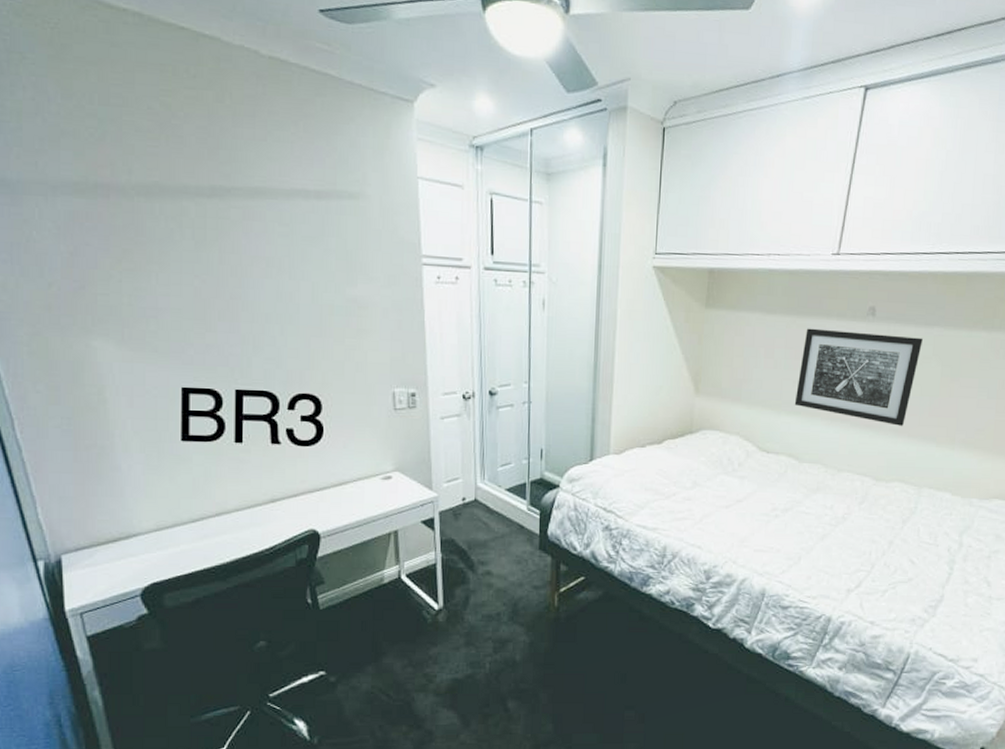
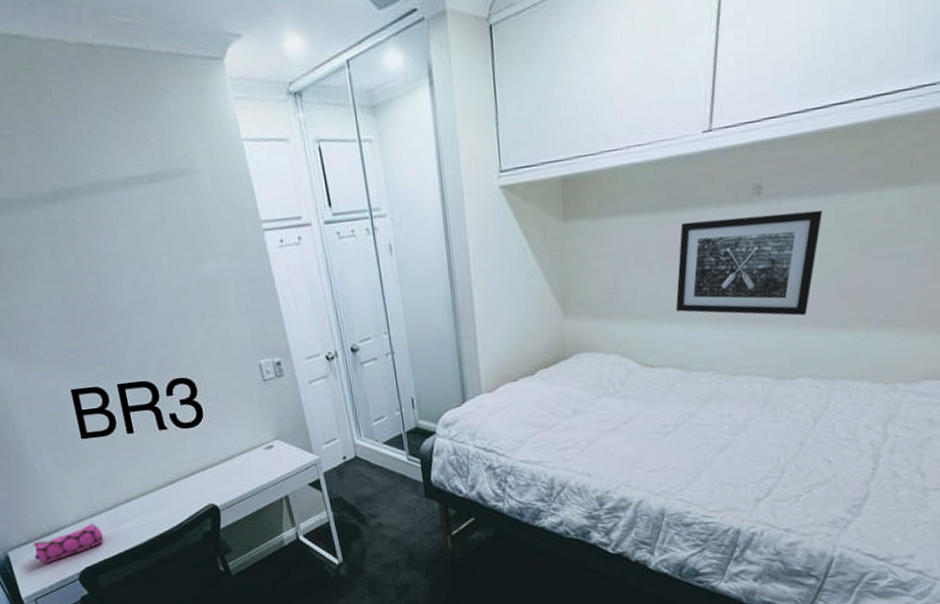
pencil case: none [93,534,182,573] -> present [32,523,104,564]

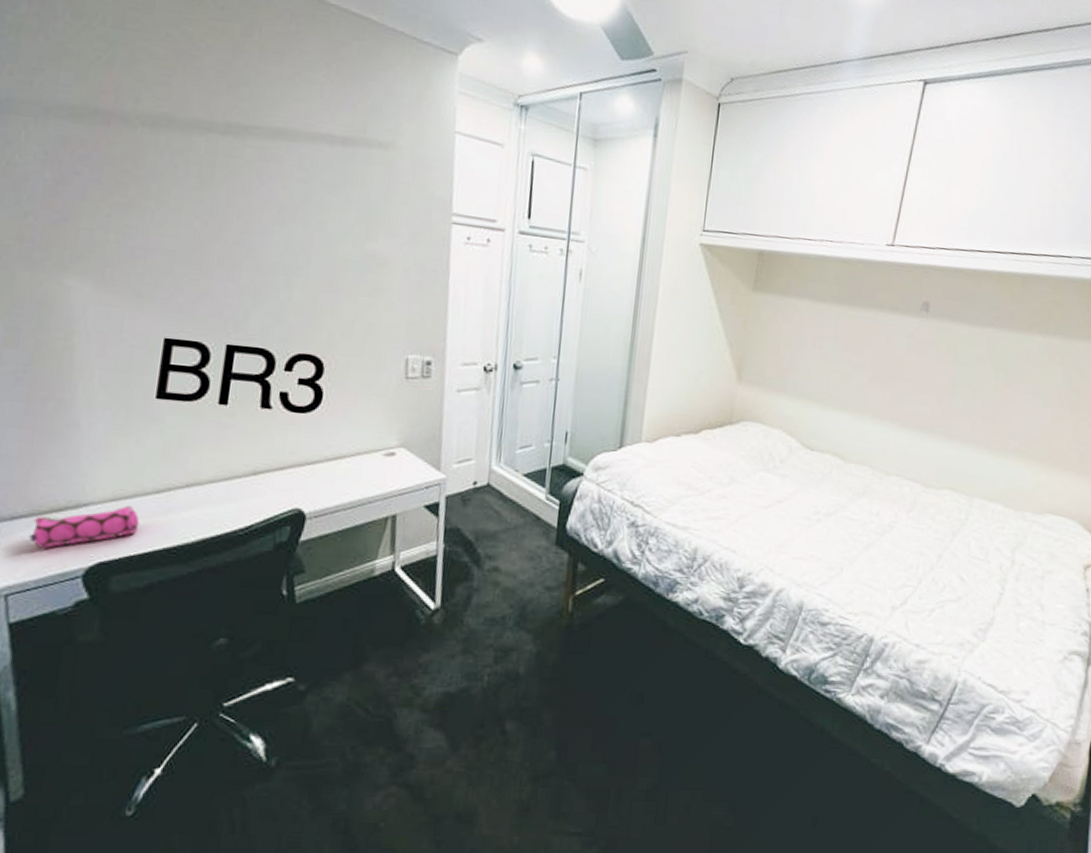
wall art: present [675,210,822,316] -> none [842,319,977,430]

